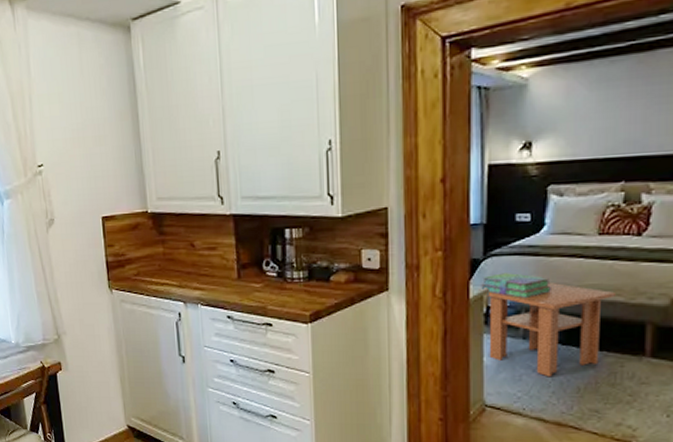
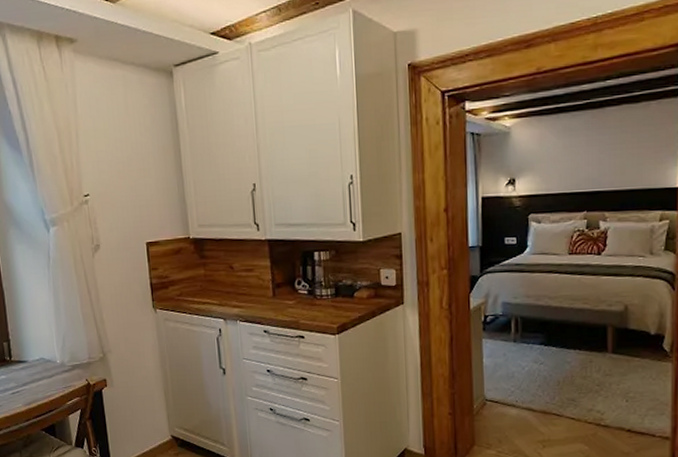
coffee table: present [479,281,615,377] -> none [478,293,583,374]
stack of books: present [481,273,551,298] -> none [479,287,534,308]

